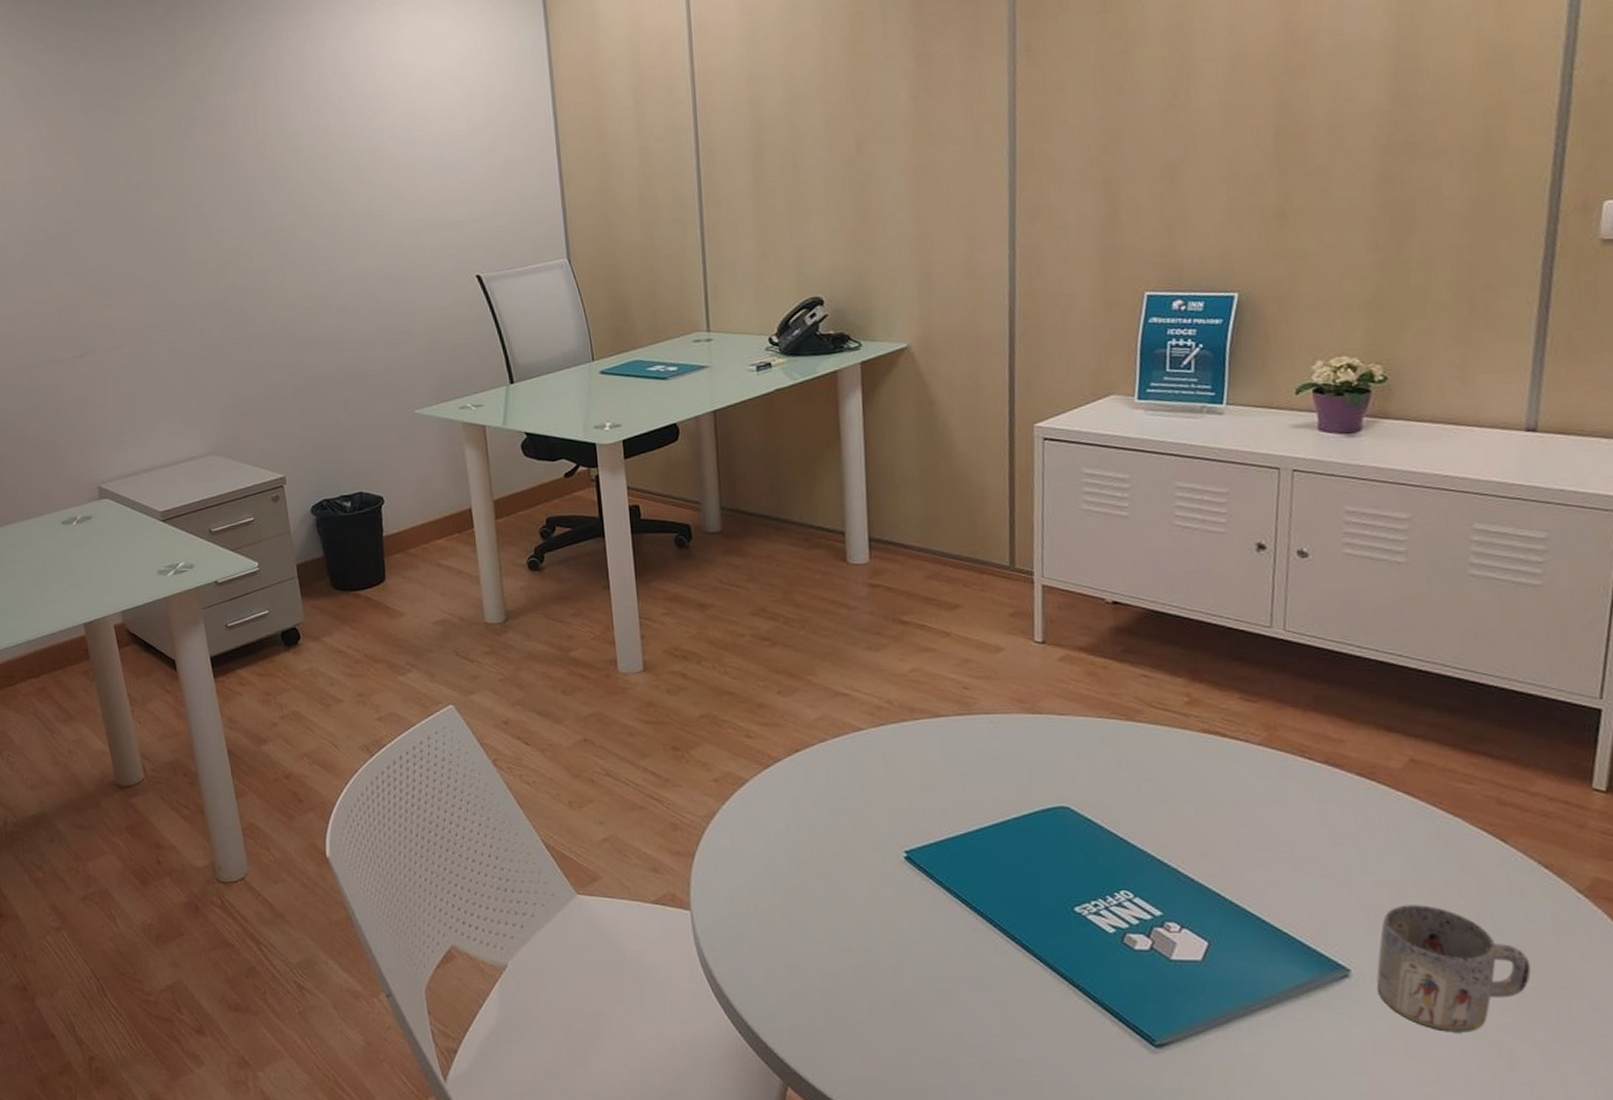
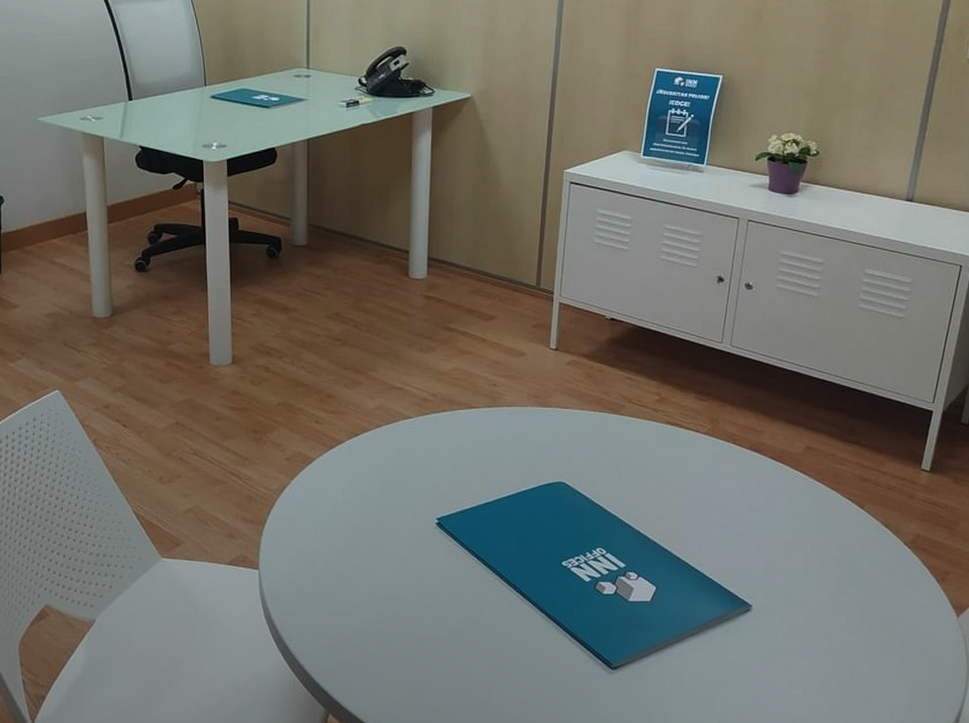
mug: present [1376,905,1531,1033] -> none [768,556,869,650]

